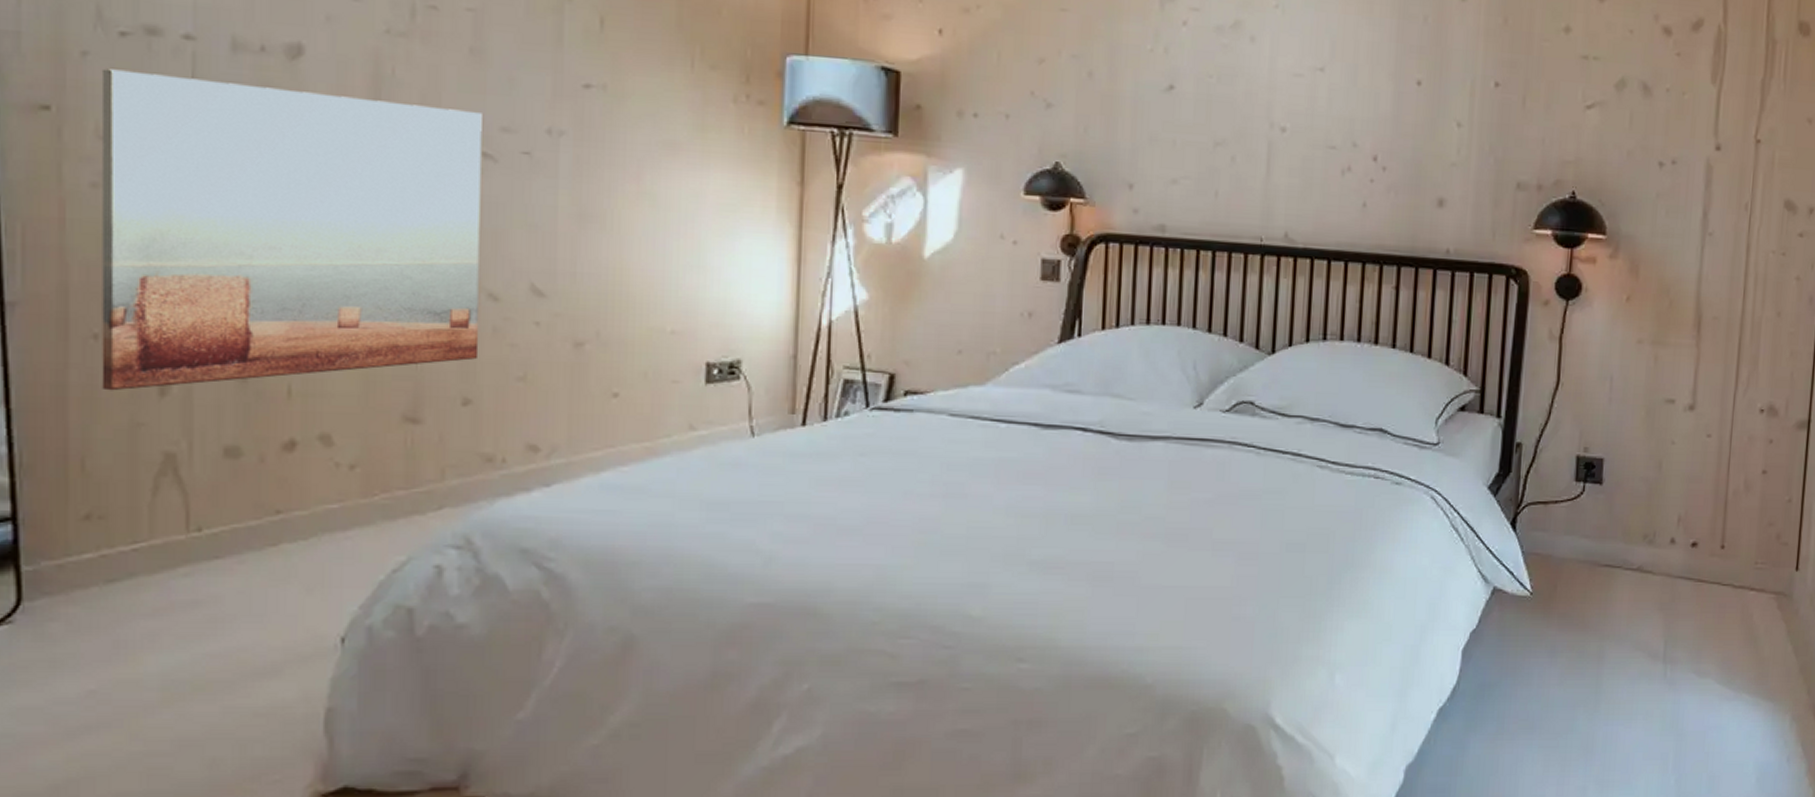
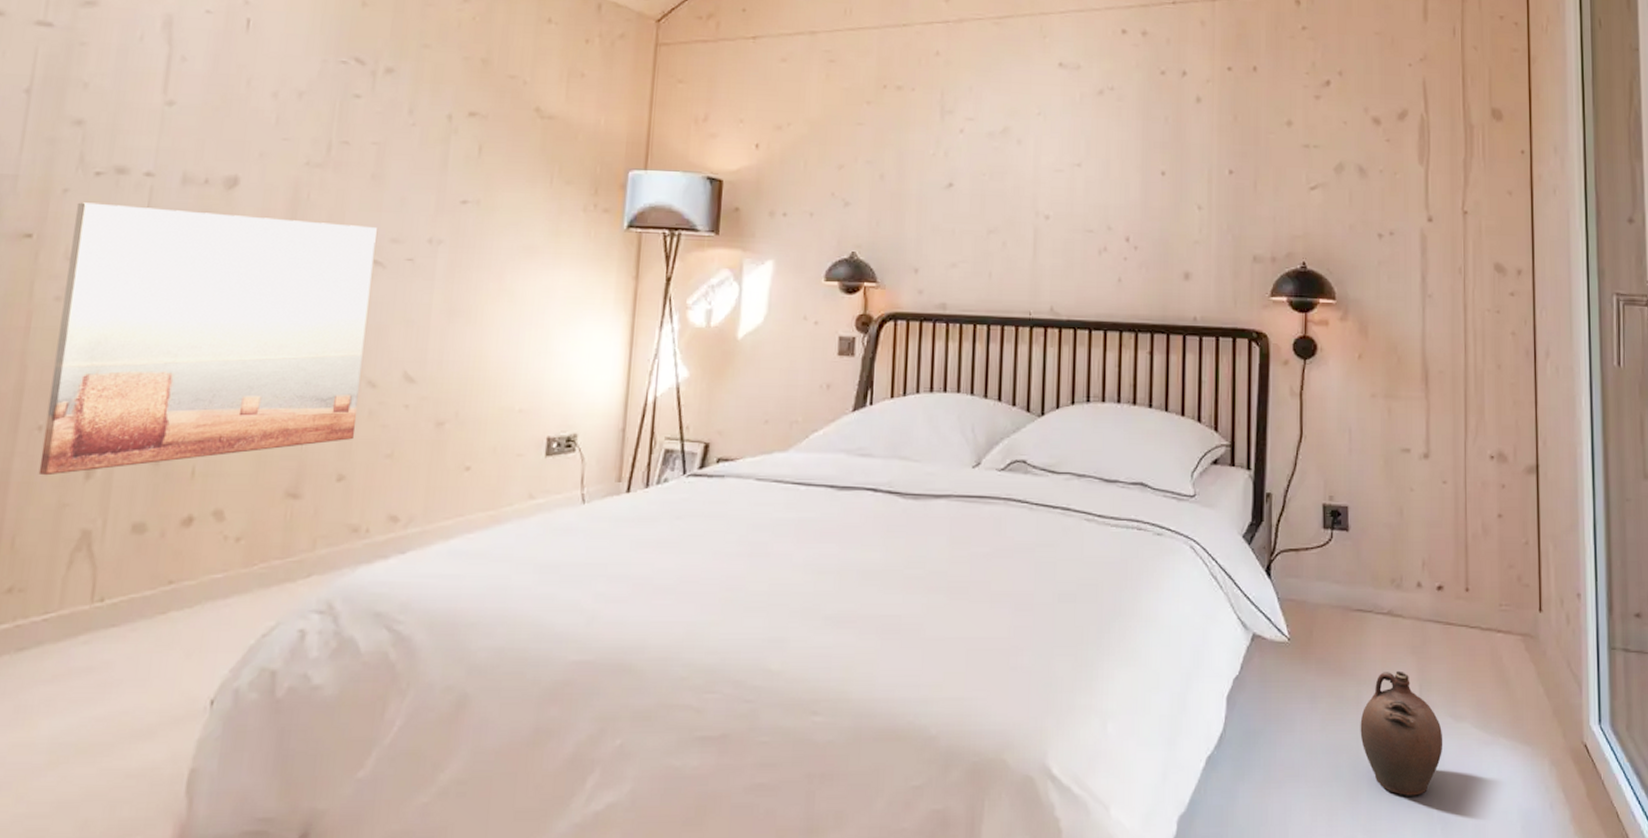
ceramic jug: none [1599,626,1685,749] -> present [1360,670,1443,796]

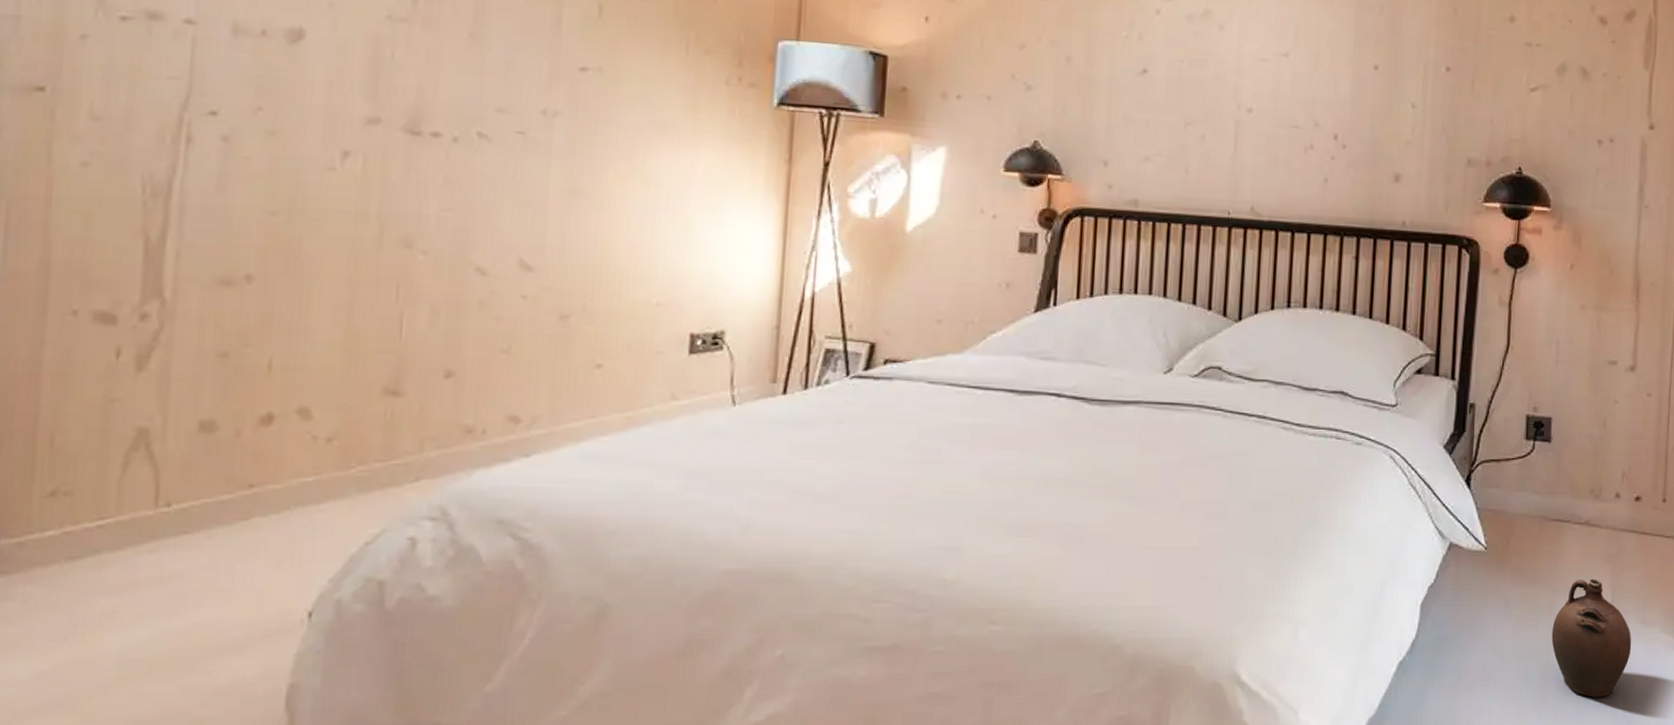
wall art: present [38,202,377,476] -> none [77,51,479,367]

